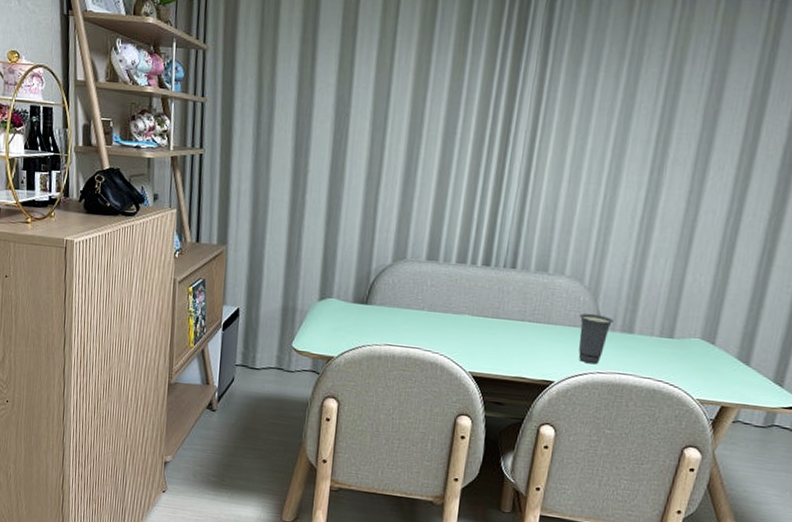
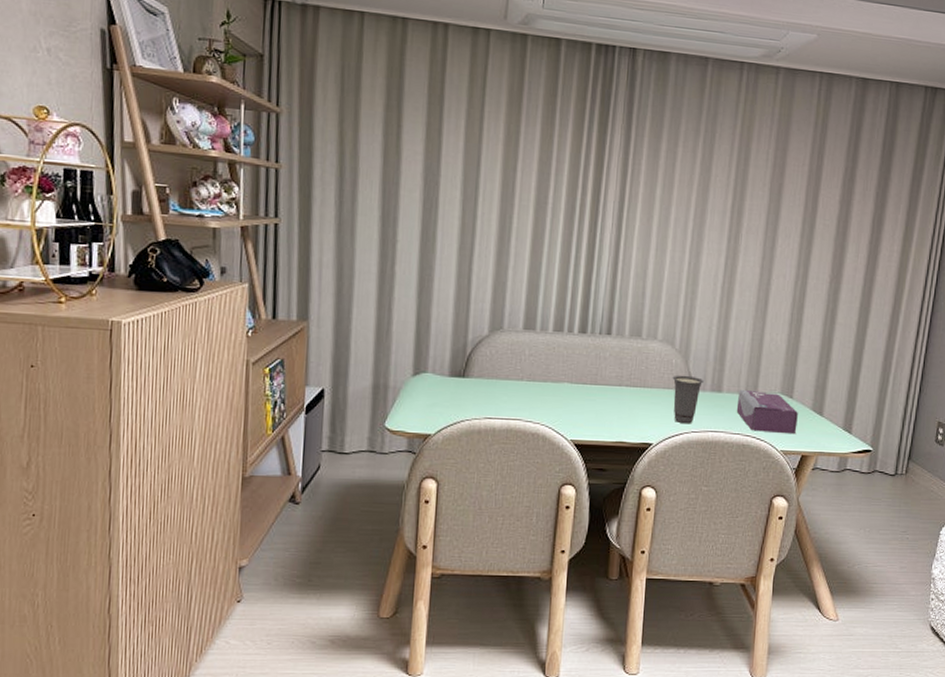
tissue box: none [648,331,720,384] -> present [736,389,798,435]

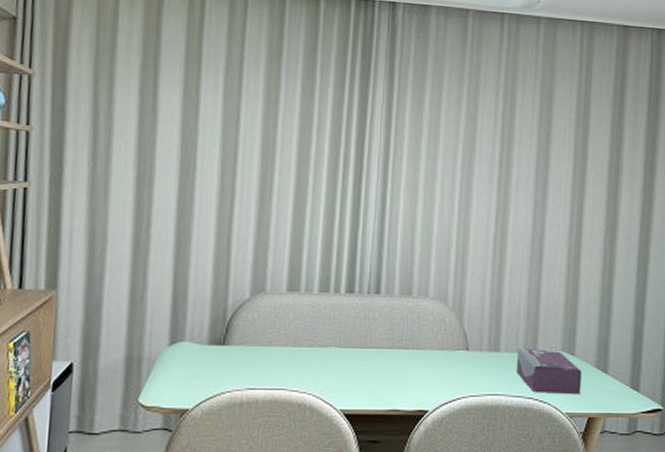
cup: present [672,375,704,424] -> none [446,334,480,388]

